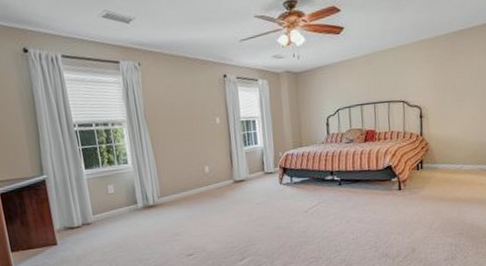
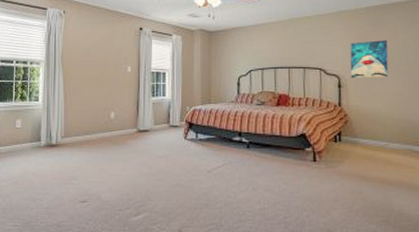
wall art: none [430,66,465,108] -> present [350,40,389,78]

